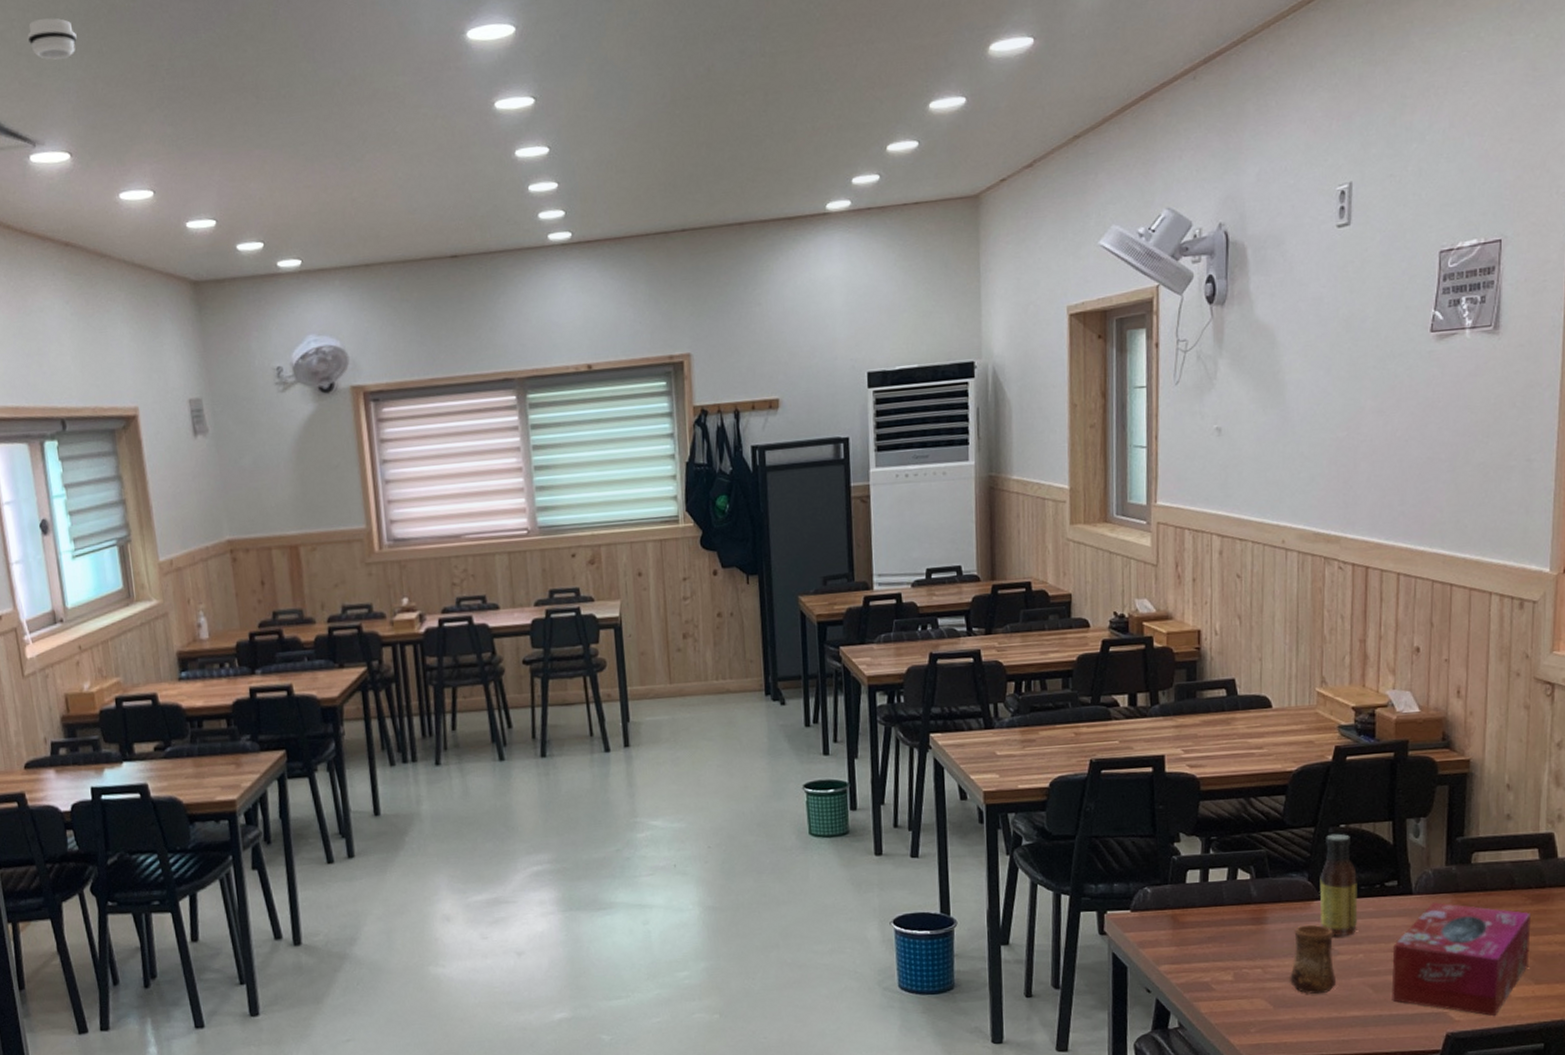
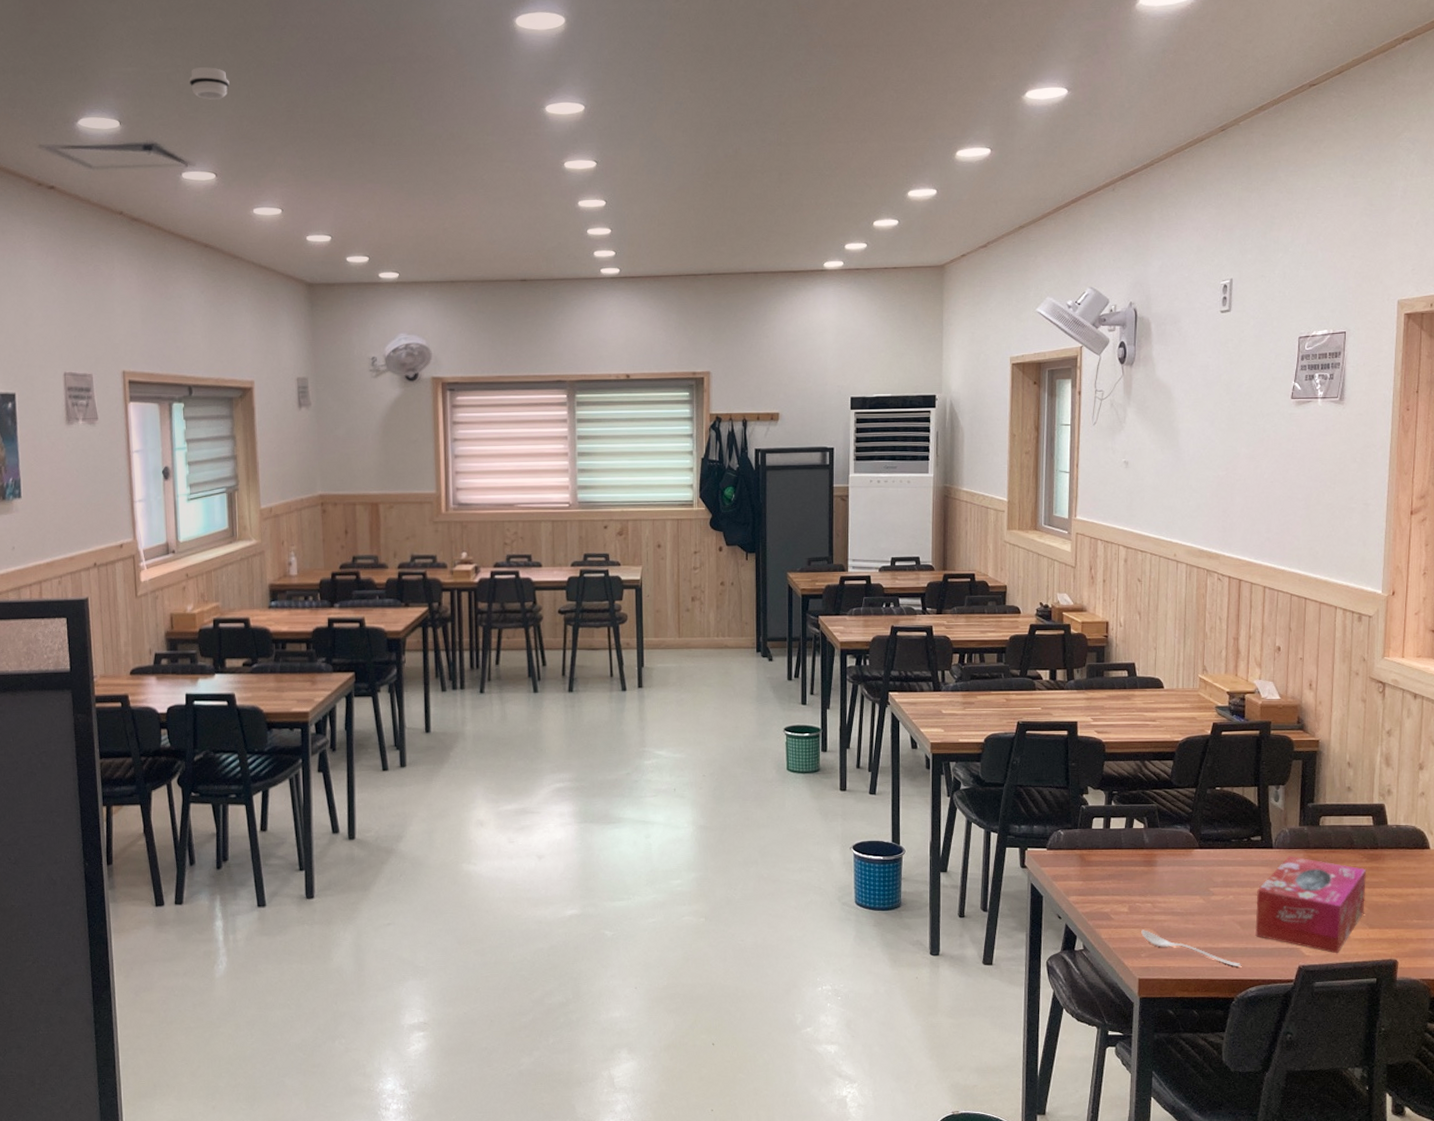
spoon: none [1250,1000,1375,1038] -> present [1141,929,1242,966]
cup: present [1288,924,1337,995] -> none [1173,869,1212,928]
sauce bottle: present [1319,833,1358,936] -> none [1198,794,1229,879]

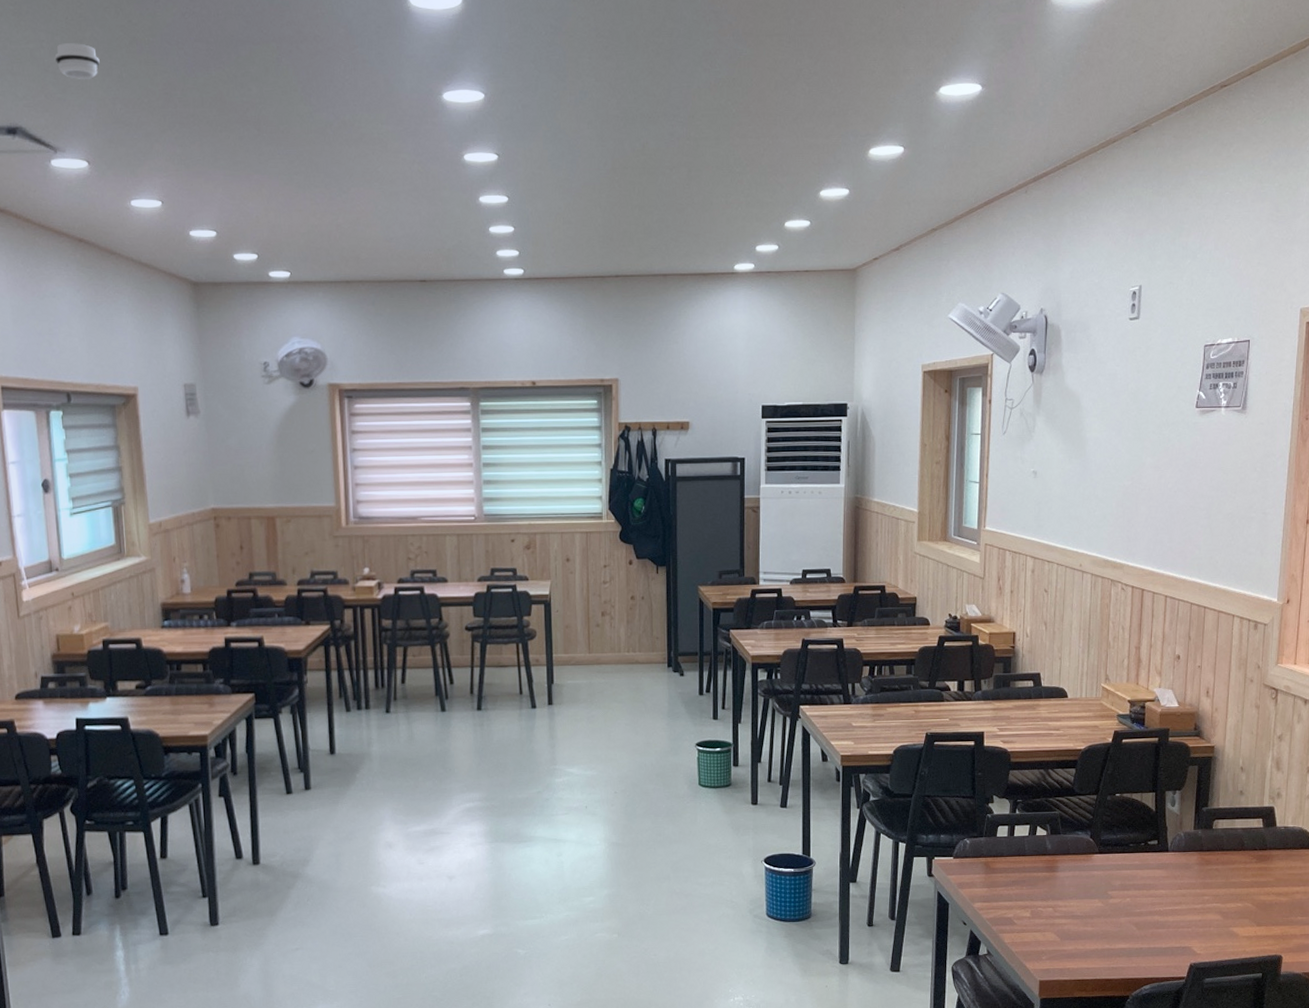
spoon: present [1141,929,1242,966] -> none [1043,933,1137,966]
tissue box: present [1255,856,1366,954] -> none [1150,859,1255,951]

